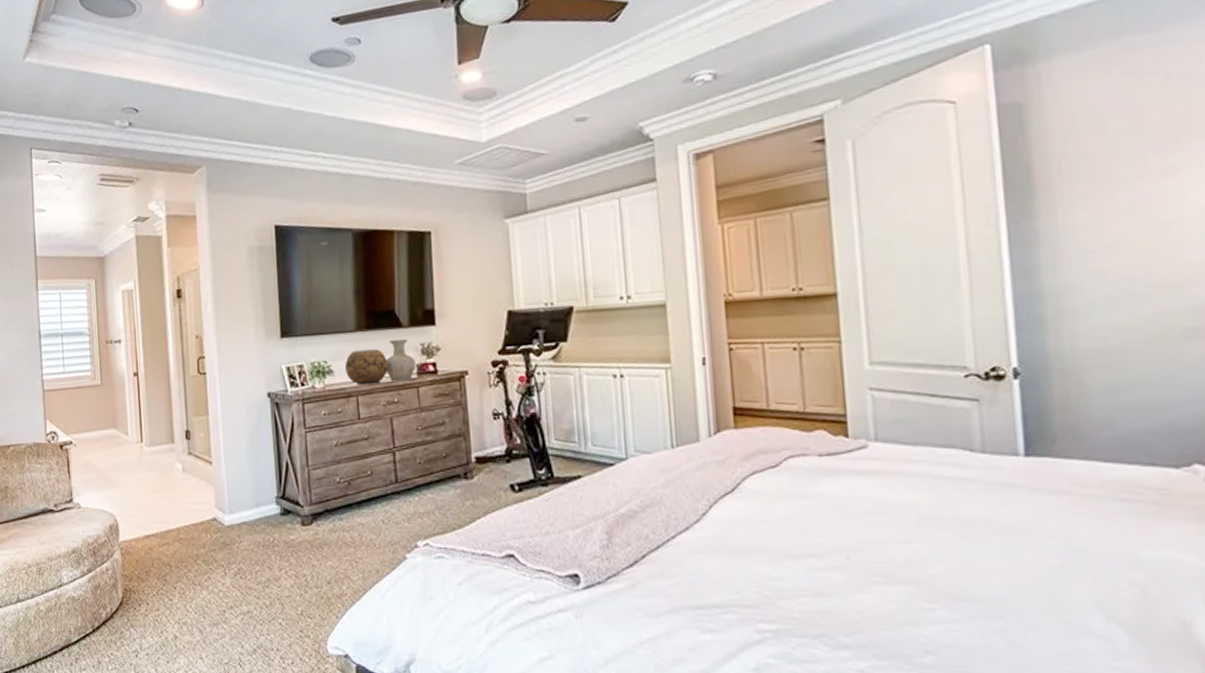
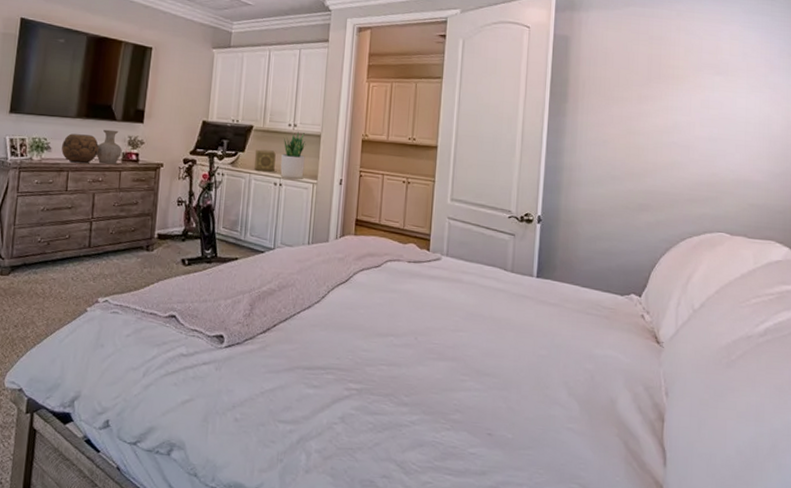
decorative box: none [582,334,611,364] -> present [254,149,276,172]
planter: none [617,305,651,368] -> present [280,132,306,180]

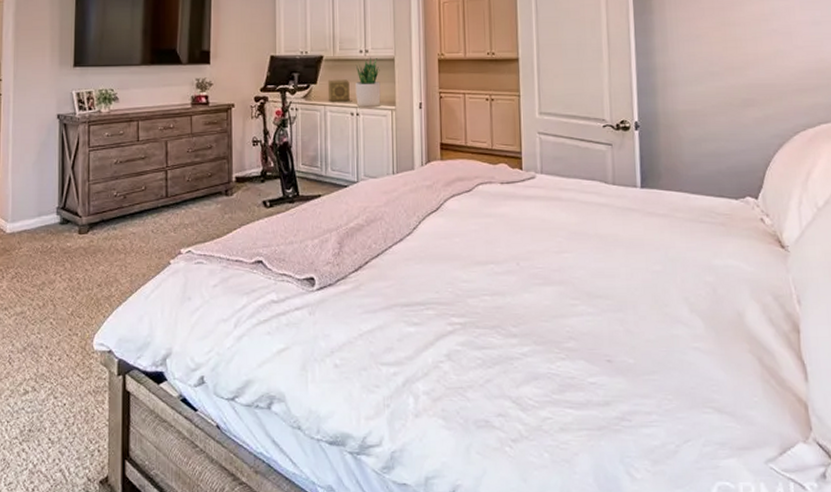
decorative bowl: present [61,133,99,164] -> none [130,82,168,111]
vase: present [96,129,122,165] -> none [165,74,191,110]

